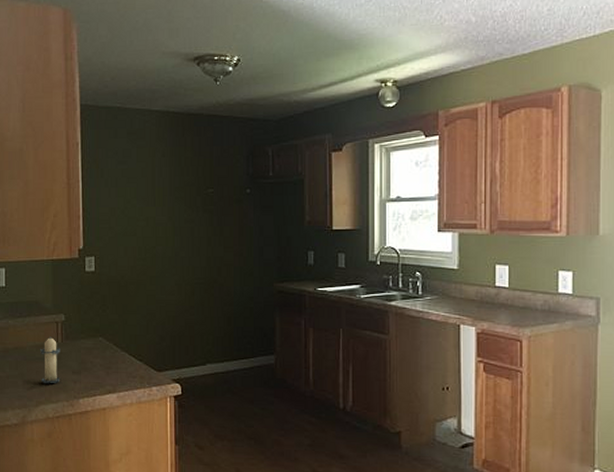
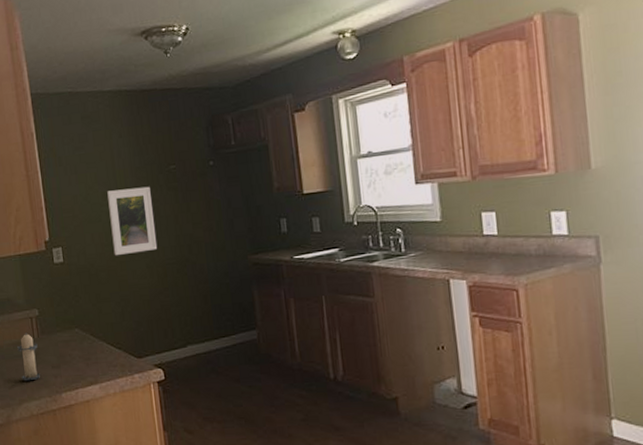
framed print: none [145,206,188,271] -> present [107,186,158,256]

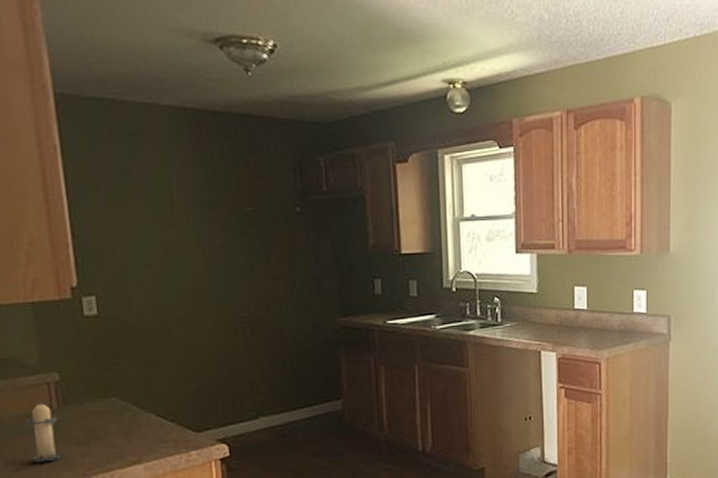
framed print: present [107,186,158,256] -> none [162,229,227,311]

